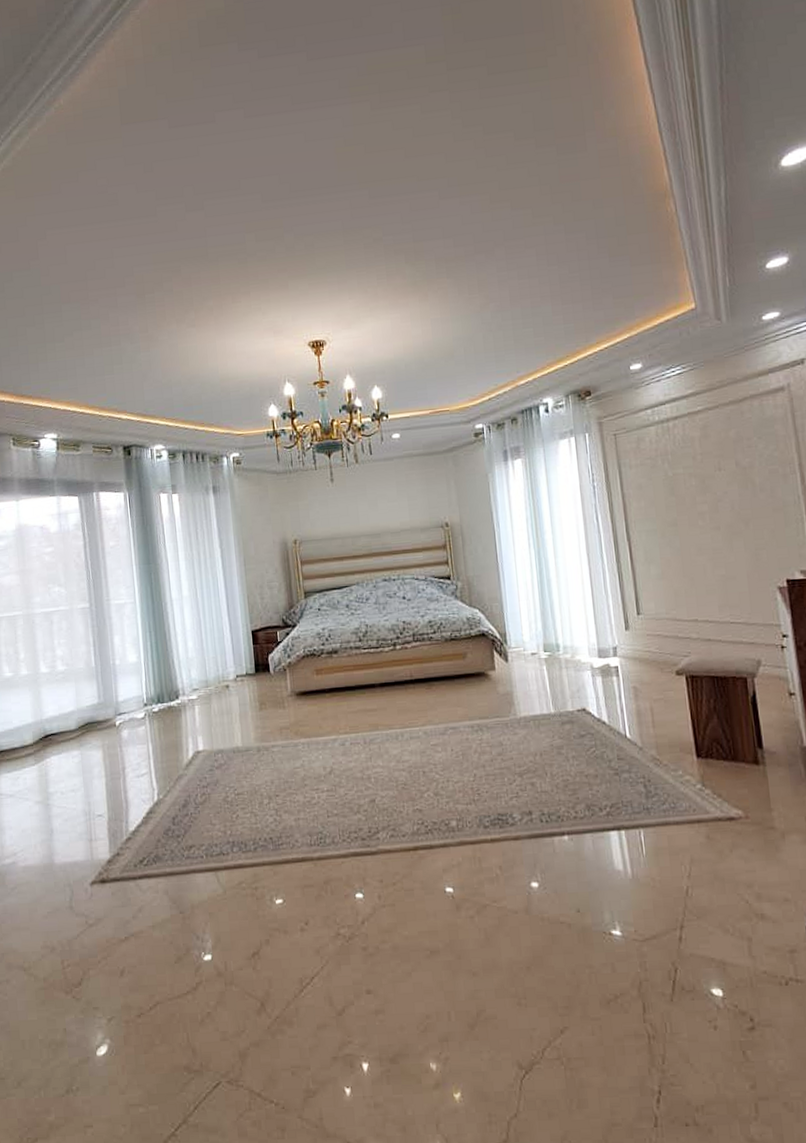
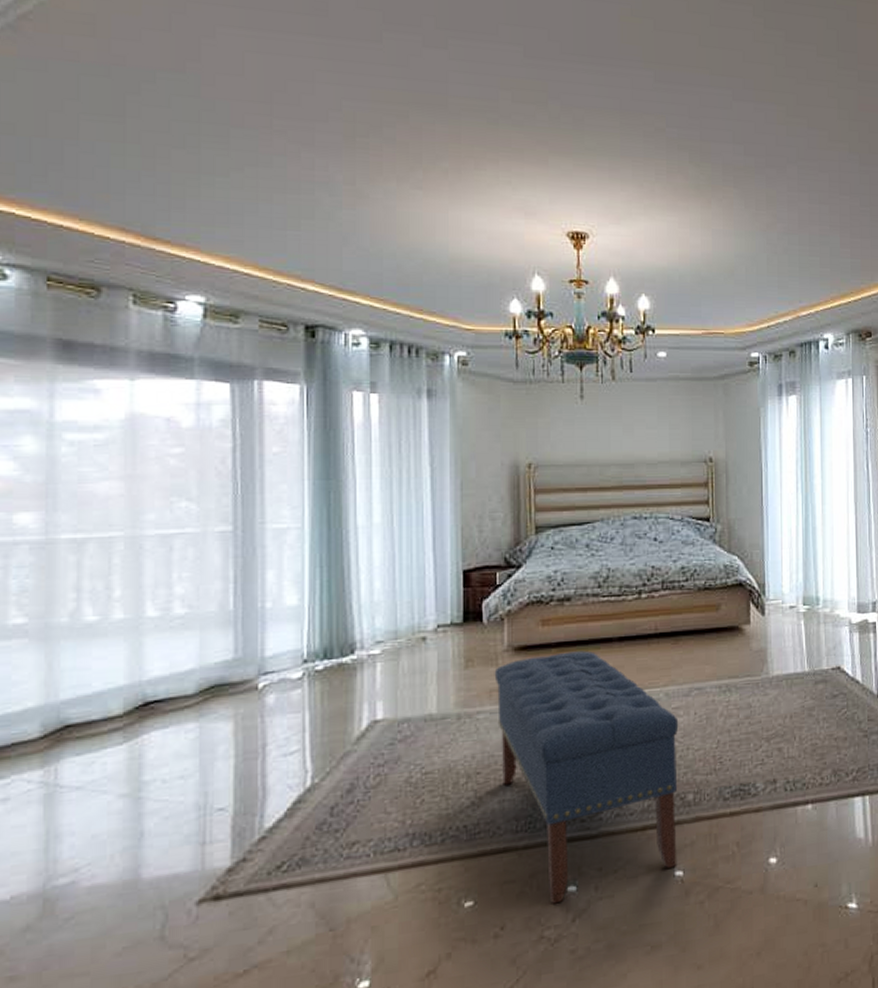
bench: none [282,695,447,907] -> present [494,650,679,904]

